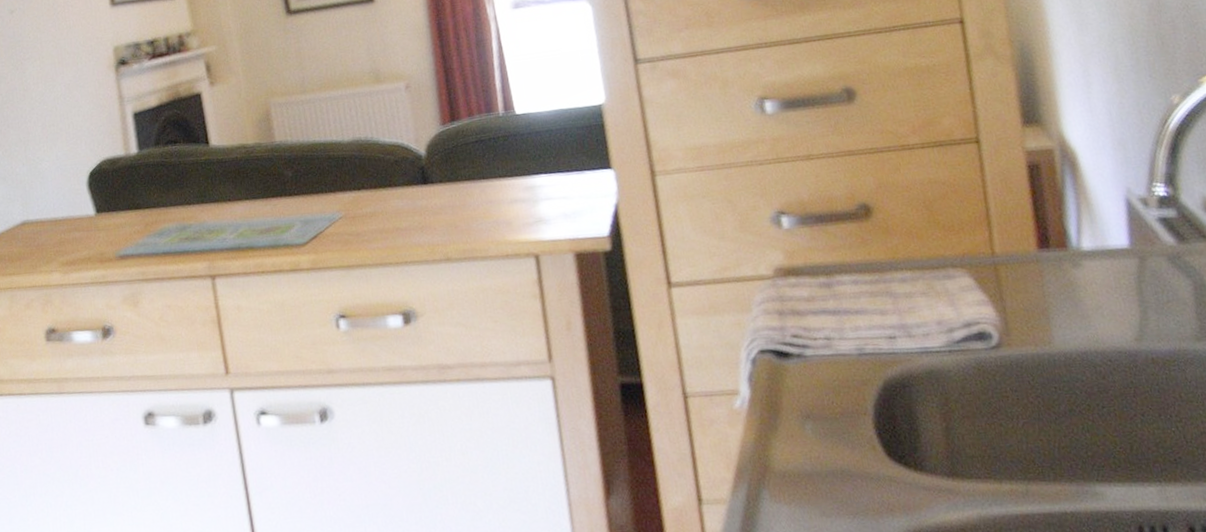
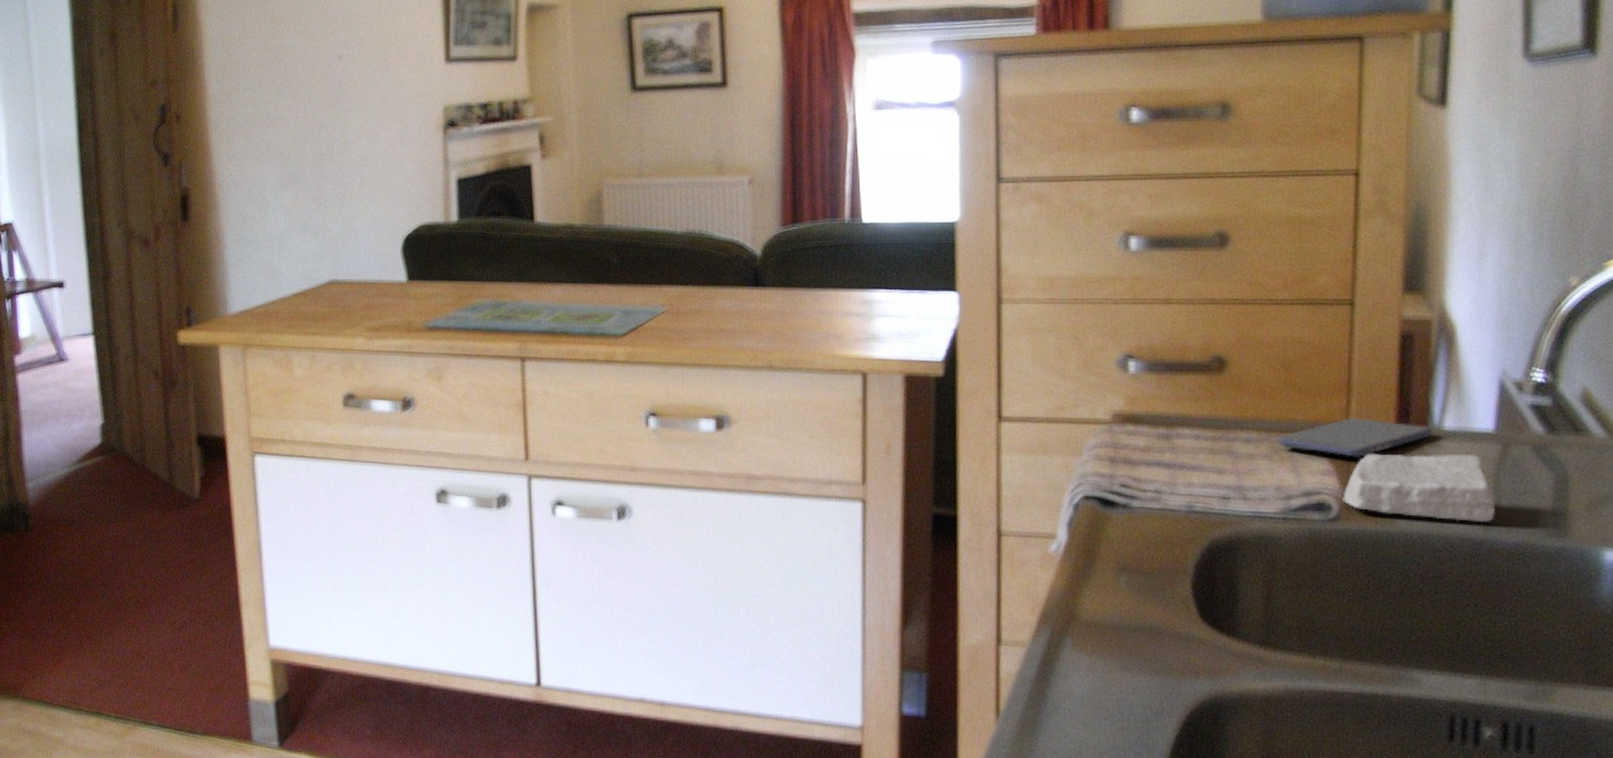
smartphone: none [931,247,1073,286] -> present [1278,418,1432,457]
soap bar: none [1000,270,1145,337] -> present [1342,453,1496,523]

